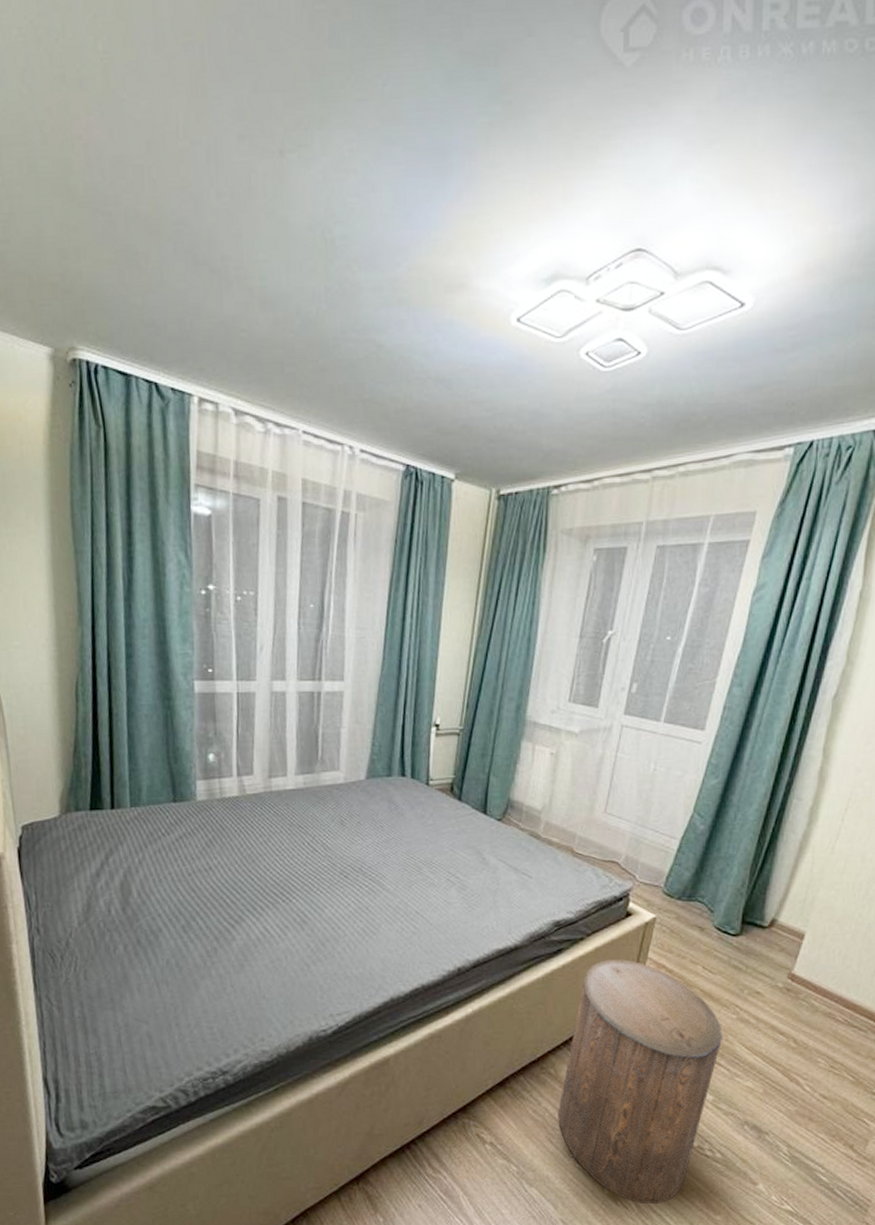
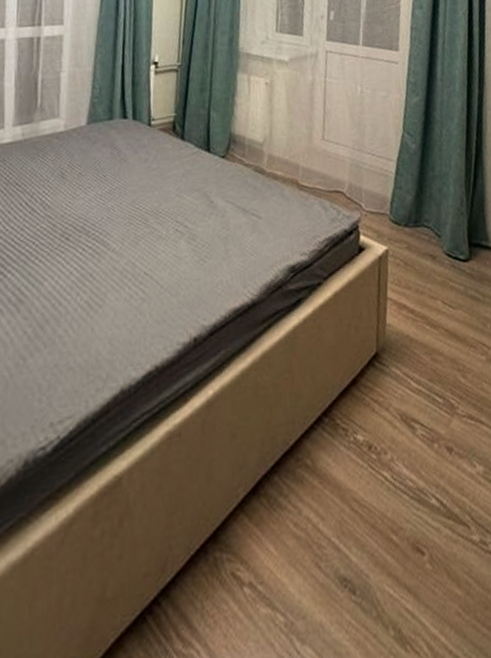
stool: present [558,959,722,1204] -> none [321,303,478,644]

